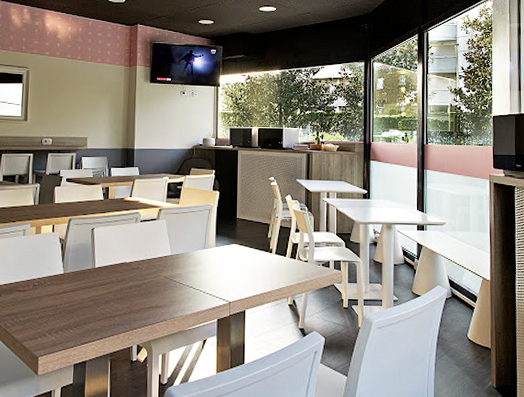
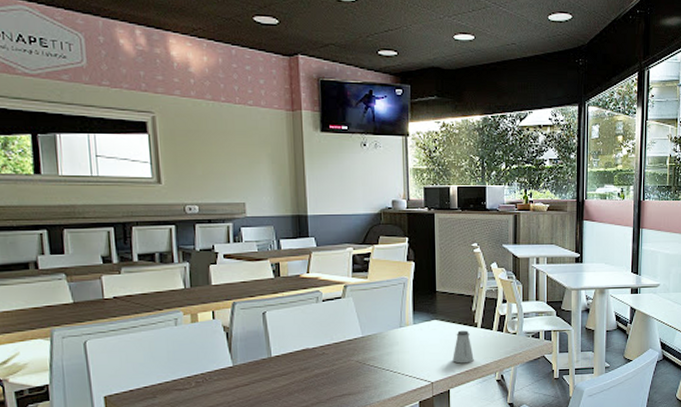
saltshaker: none [249,255,268,286] -> present [453,330,474,364]

